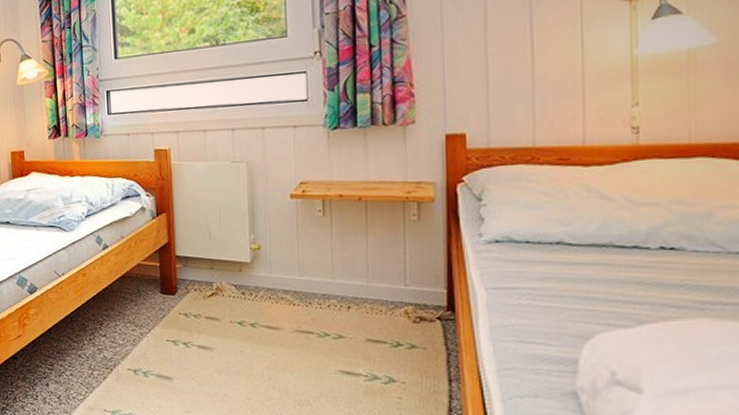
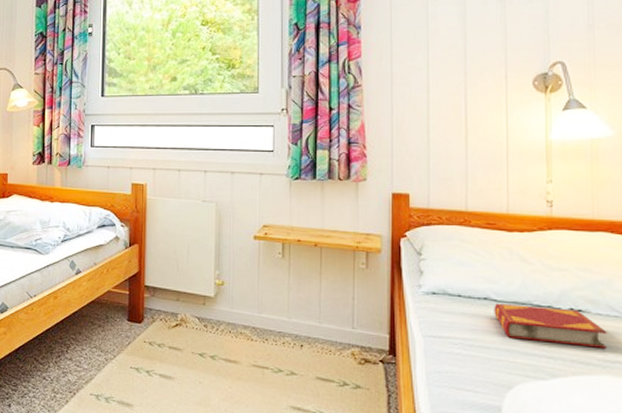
hardback book: none [568,246,707,289] -> present [494,302,608,348]

